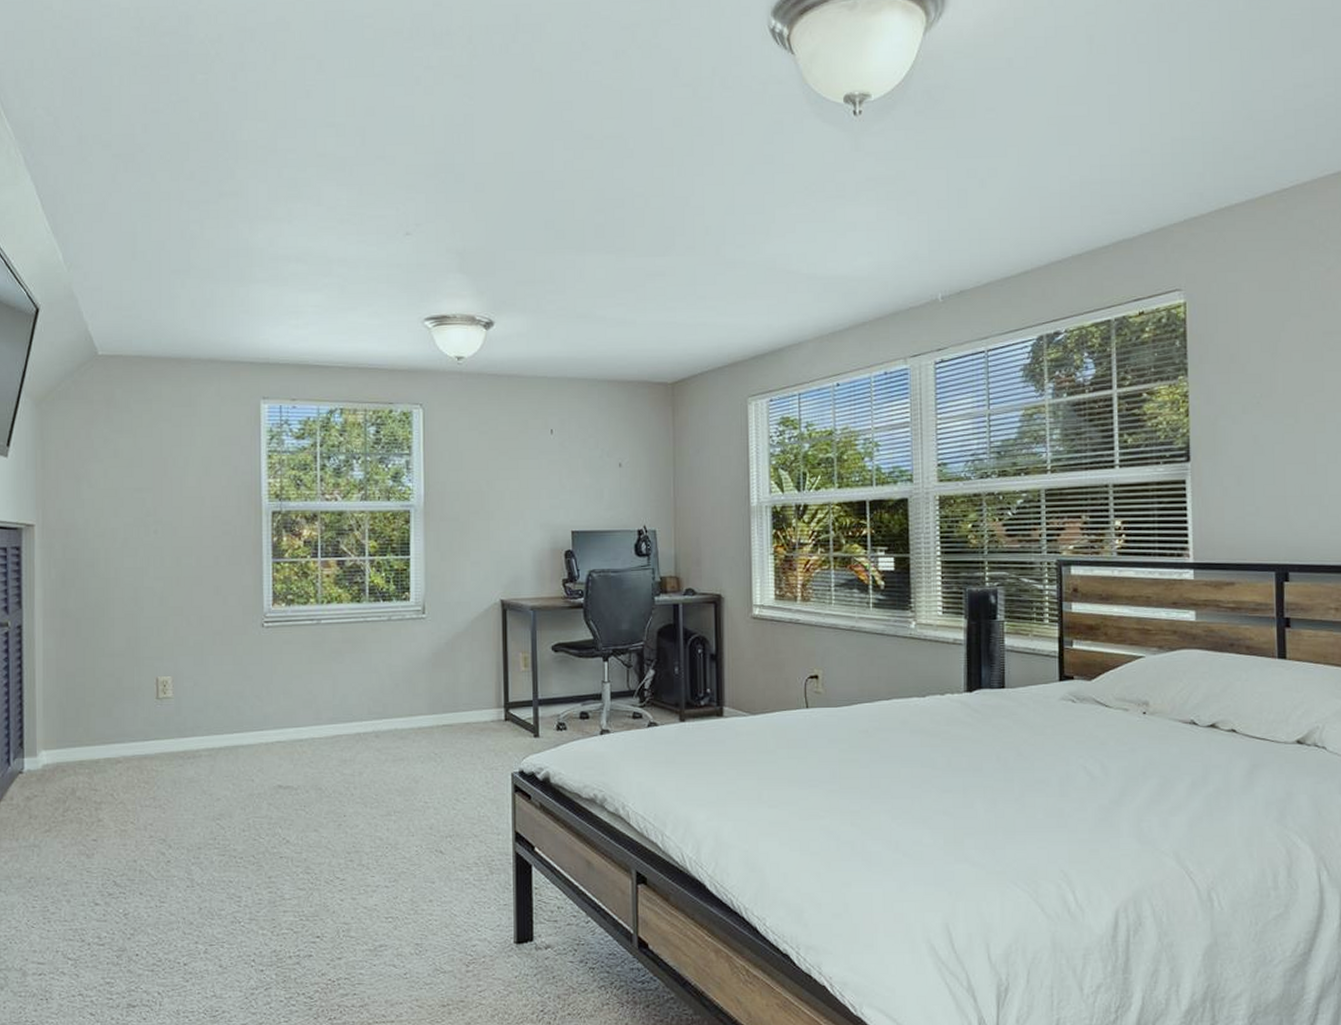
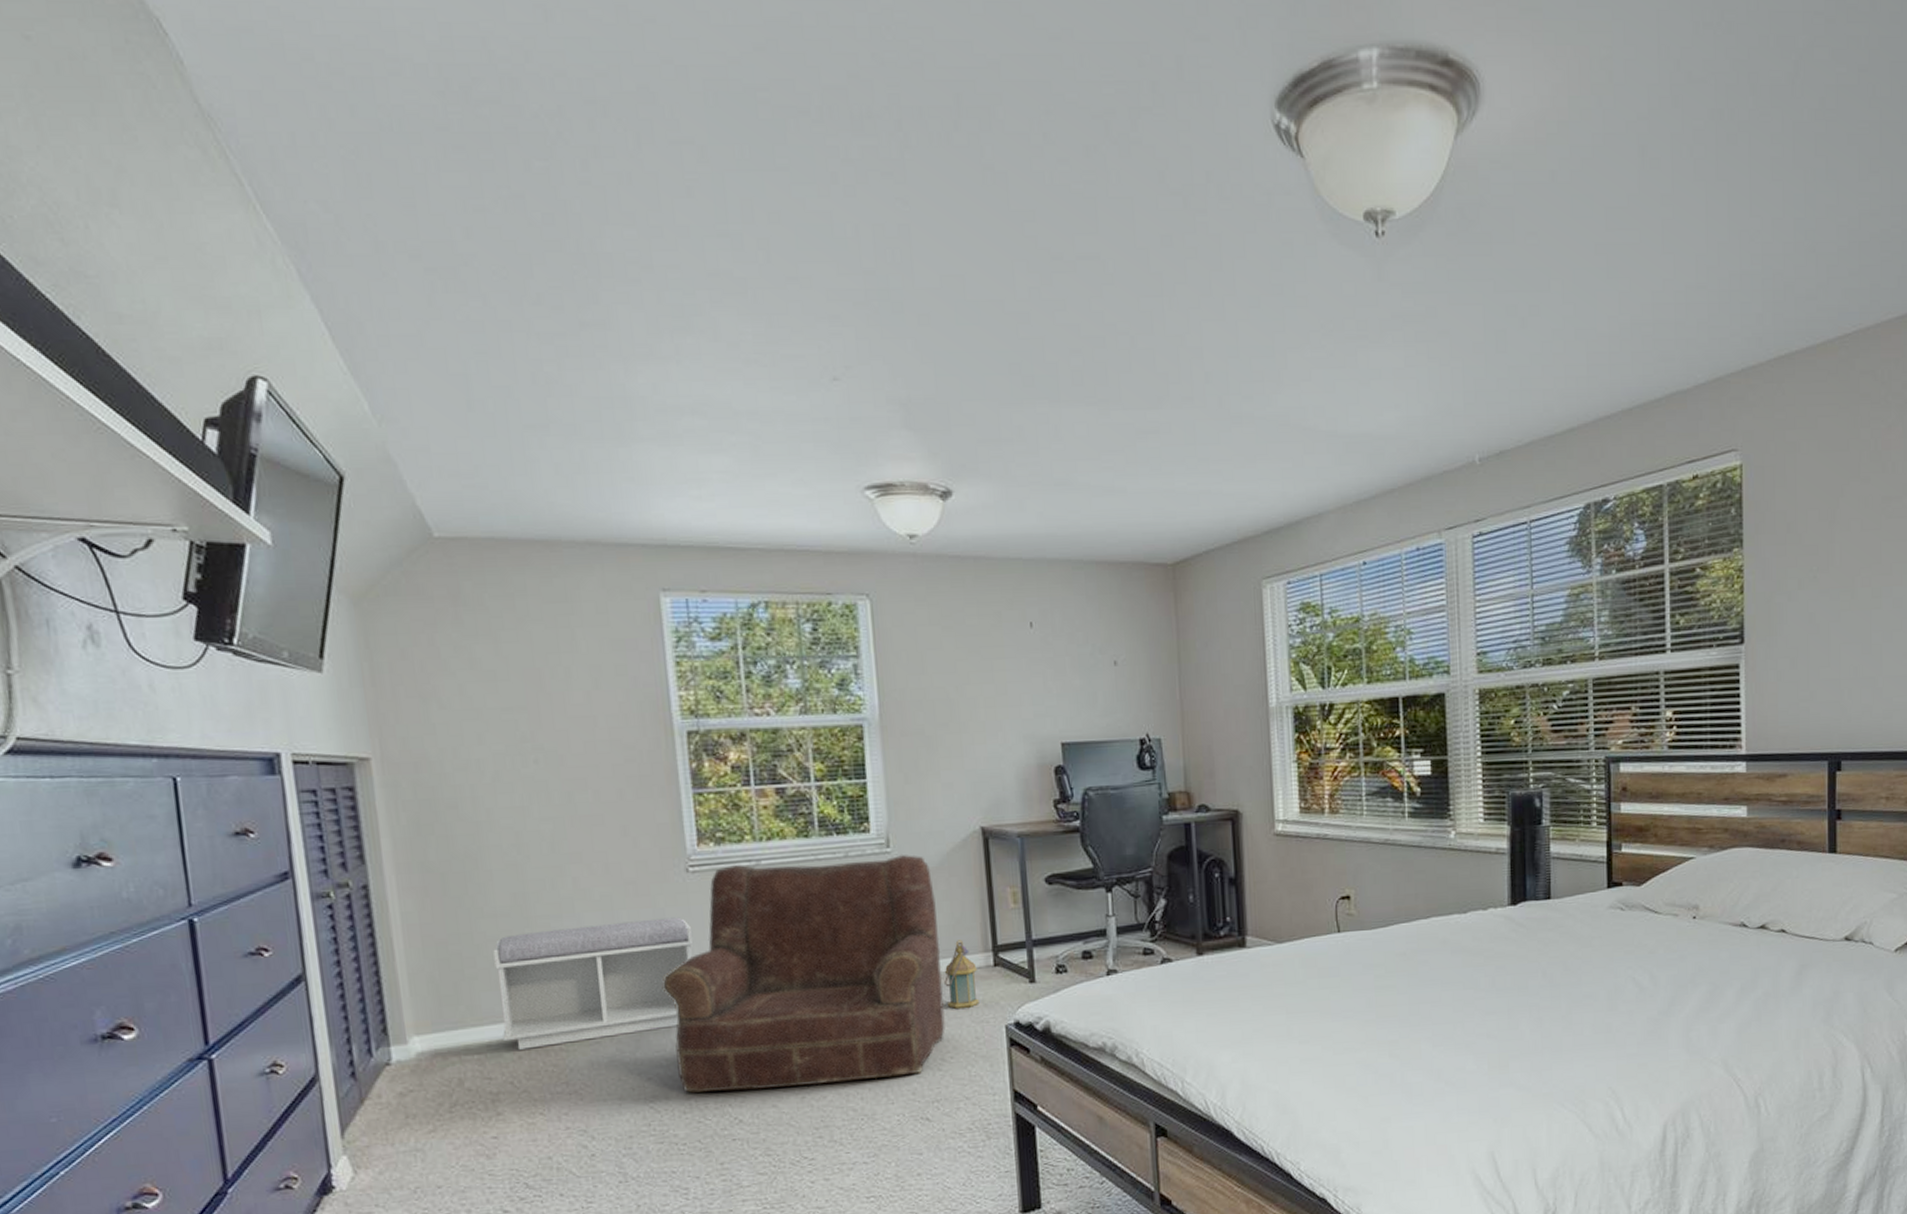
bench: none [109,664,263,767] -> present [493,917,694,1050]
armchair: none [235,620,462,816] -> present [662,854,945,1093]
lantern: none [463,696,491,756] -> present [944,940,979,1009]

